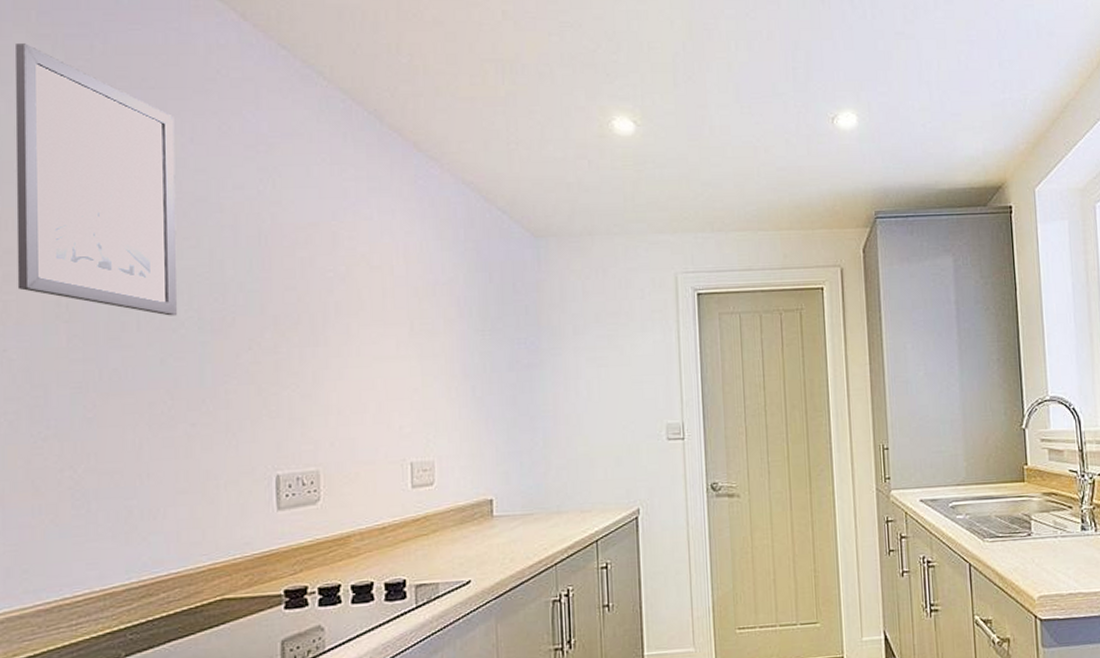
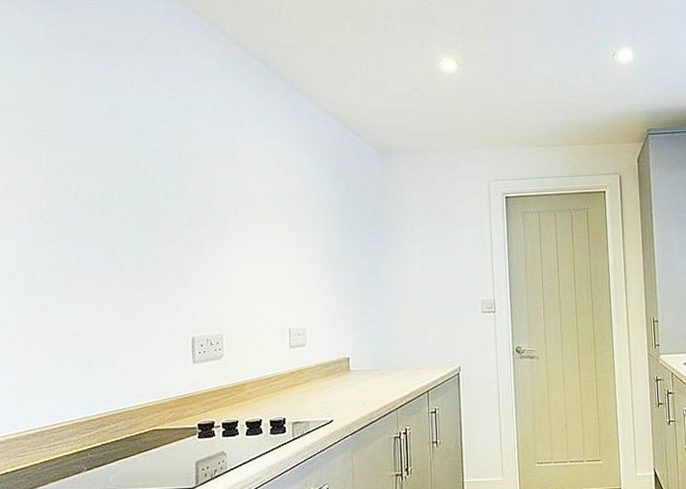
wall art: present [15,43,177,316] -> none [11,17,122,217]

